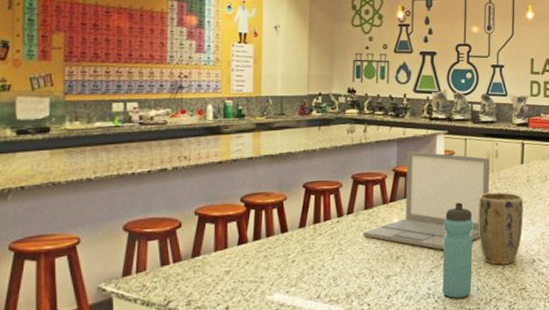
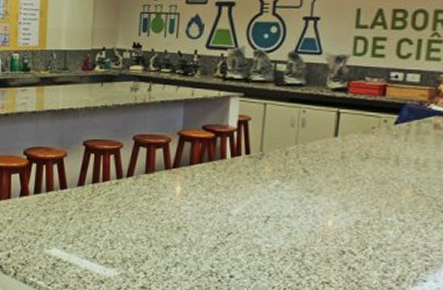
laptop: present [363,151,490,250] -> none [142,114,295,226]
water bottle: present [442,202,473,298] -> none [227,175,269,281]
plant pot: present [478,192,523,265] -> none [274,167,334,252]

